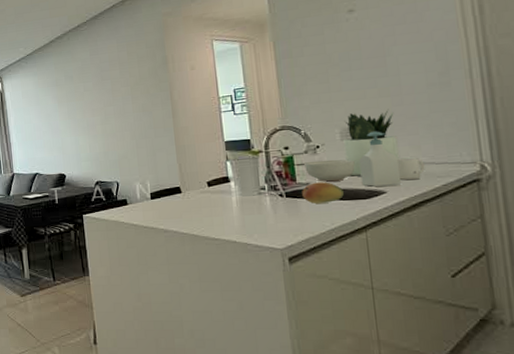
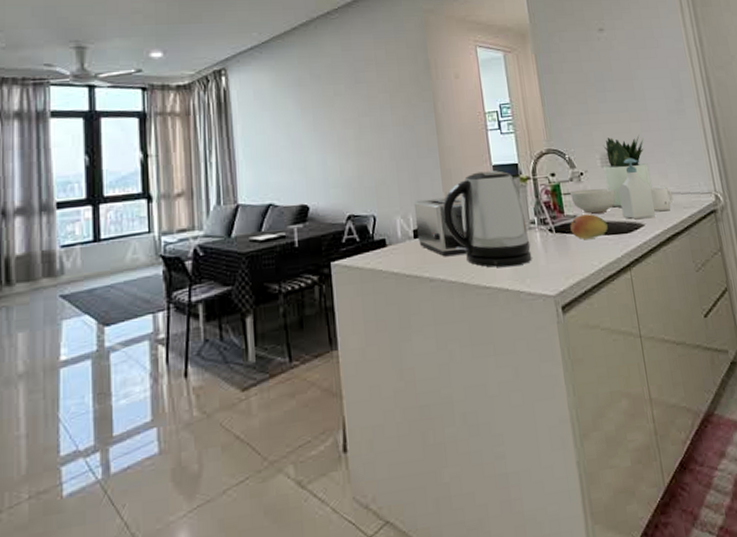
toaster: none [151,168,197,214] -> present [413,198,466,257]
kettle: none [176,146,261,224] -> present [442,170,532,267]

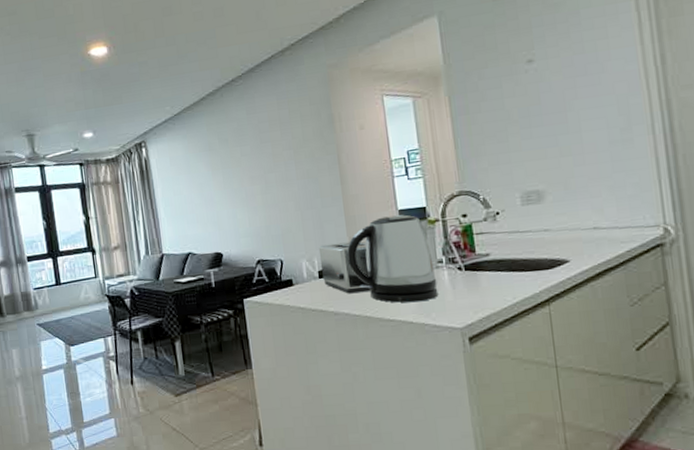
bowl: present [570,188,616,214] -> none [484,226,537,252]
fruit: present [570,214,608,239] -> none [482,252,526,276]
planter: present [603,134,653,208] -> none [524,169,583,245]
soap bottle: present [618,158,656,220] -> none [540,194,585,256]
mug: present [649,186,674,212] -> none [579,222,609,247]

